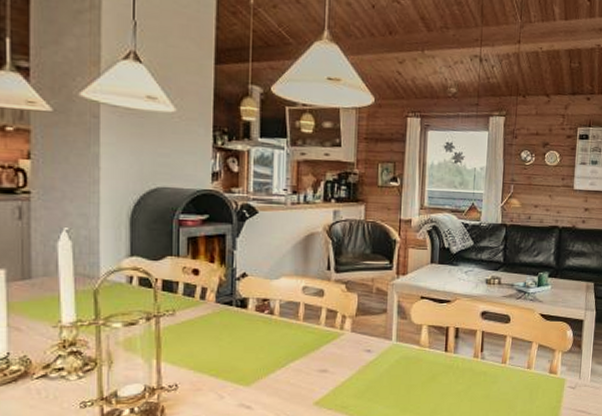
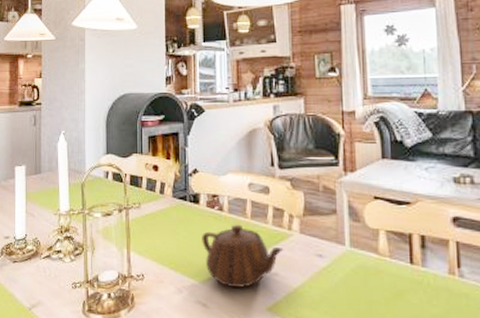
teapot: none [248,327,335,387] -> present [202,224,284,288]

